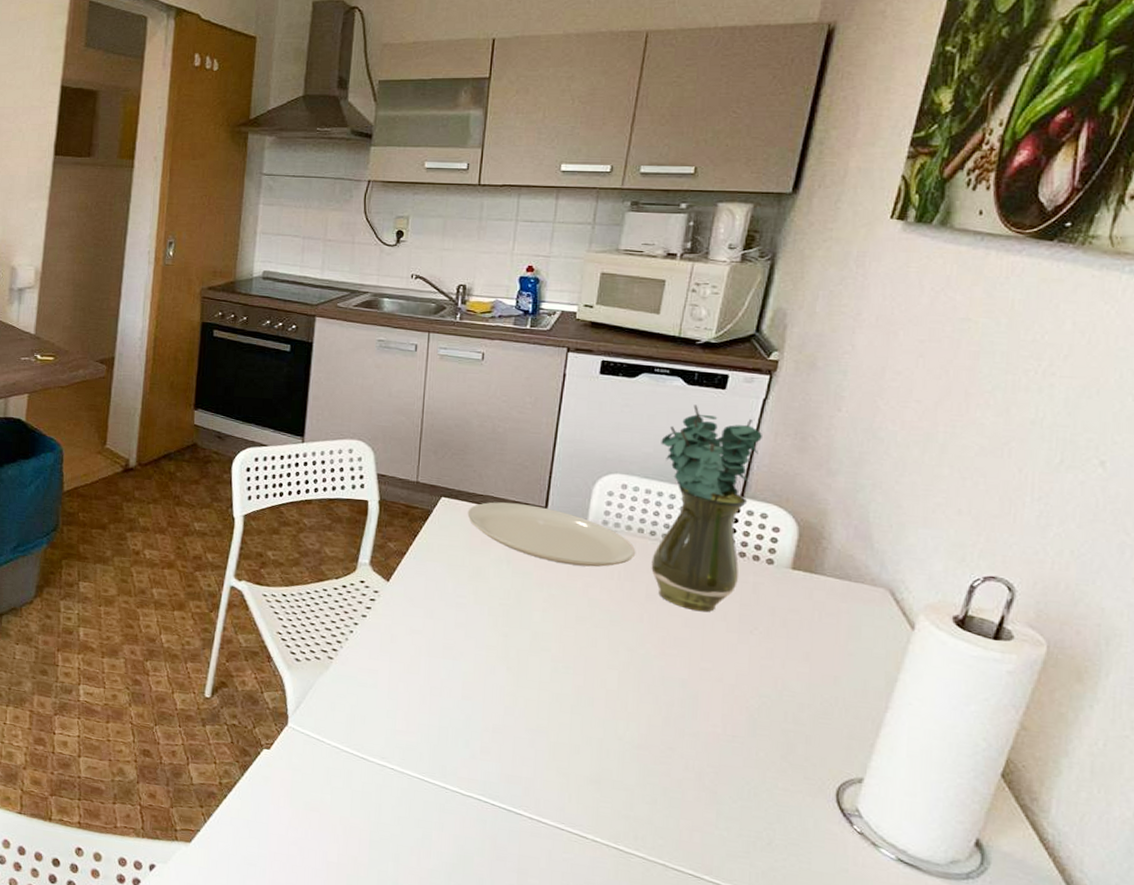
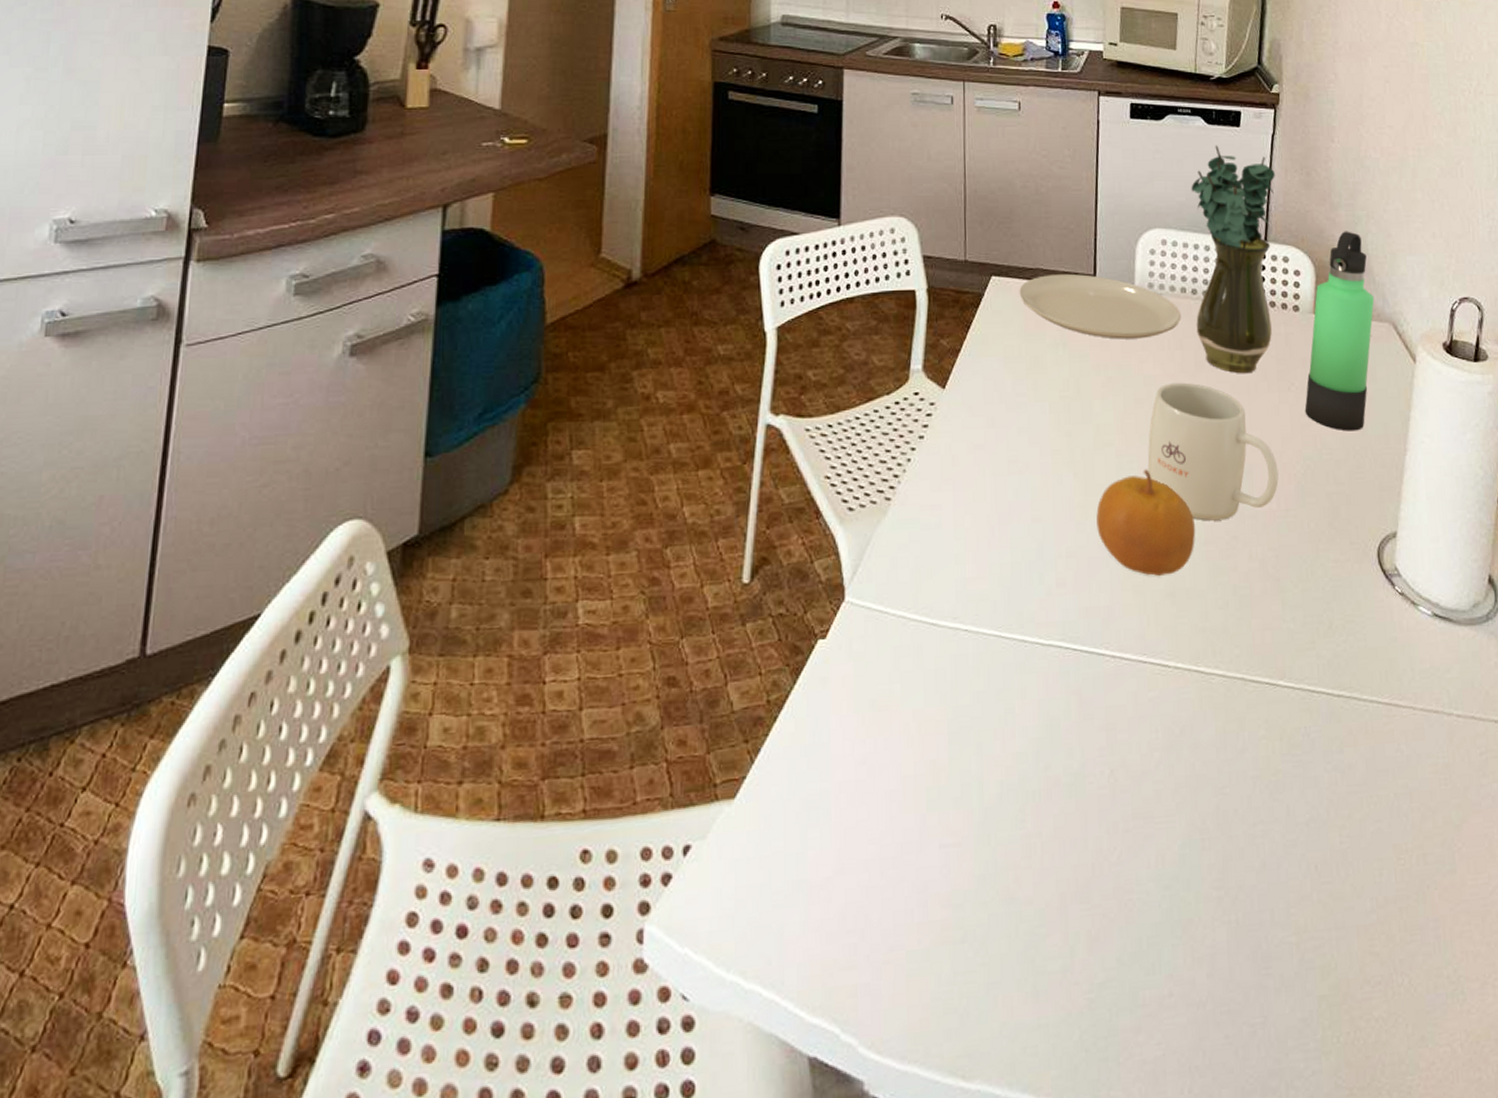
fruit: none [525,676,629,766] -> present [1096,469,1196,576]
mug: none [583,608,728,732] -> present [1147,382,1279,521]
thermos bottle: none [767,496,870,681] -> present [1304,231,1375,431]

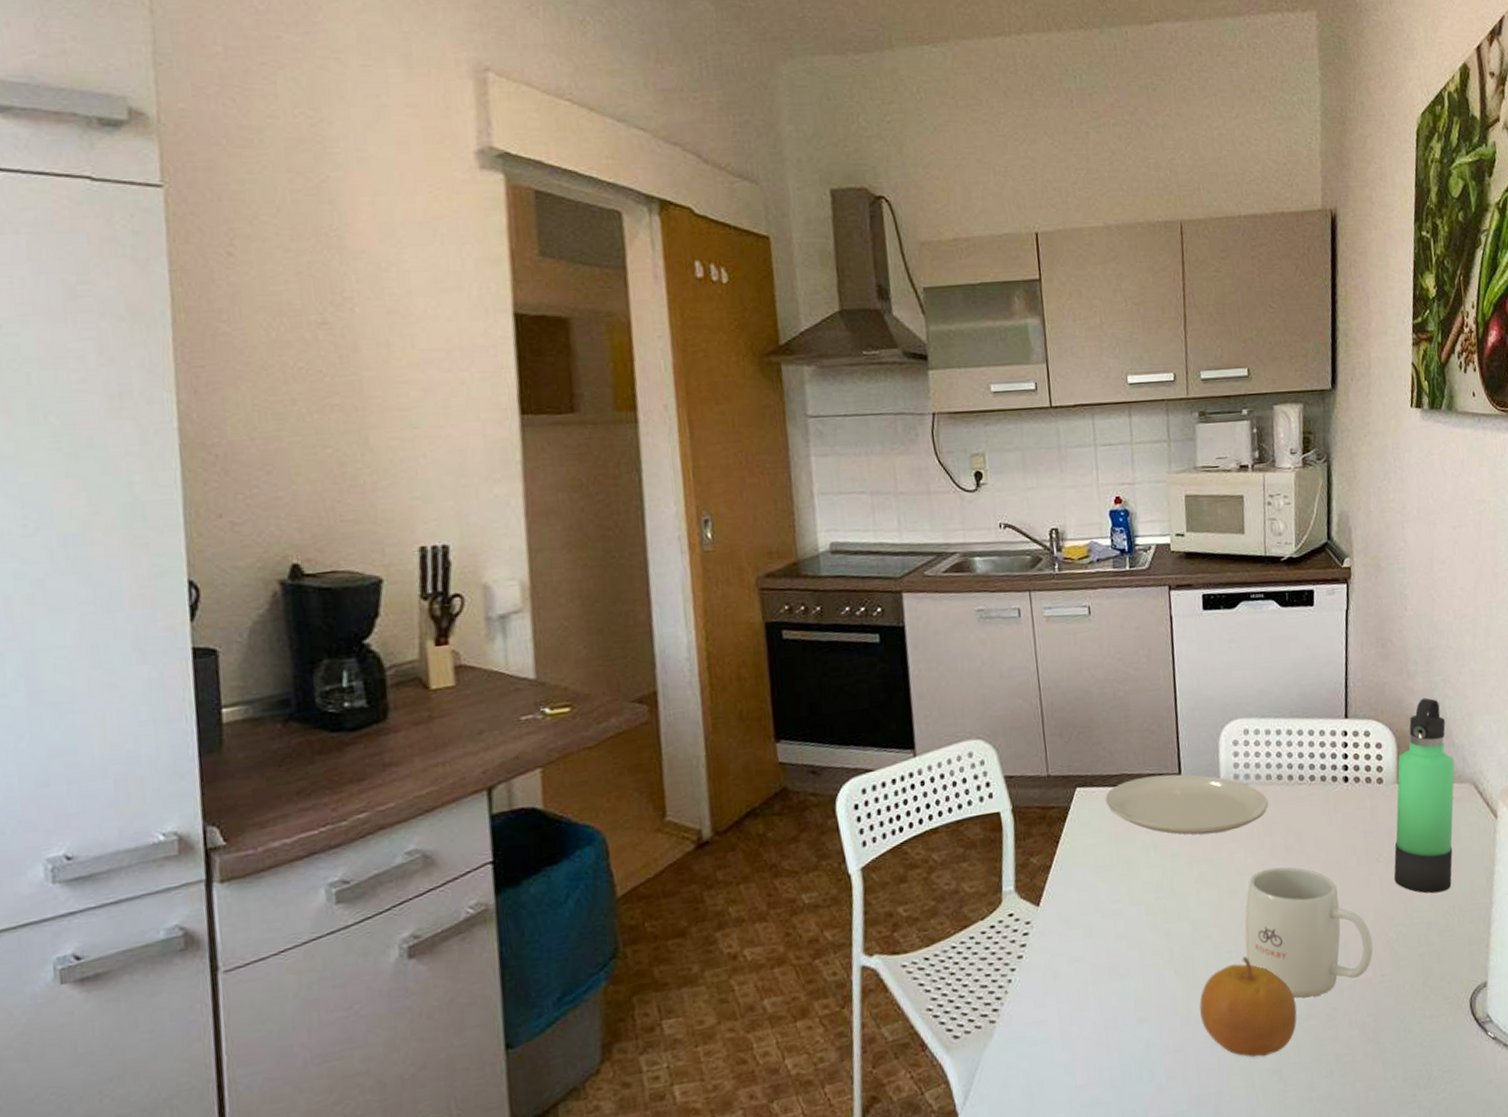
vase: present [1191,145,1275,374] -> none [1269,627,1358,852]

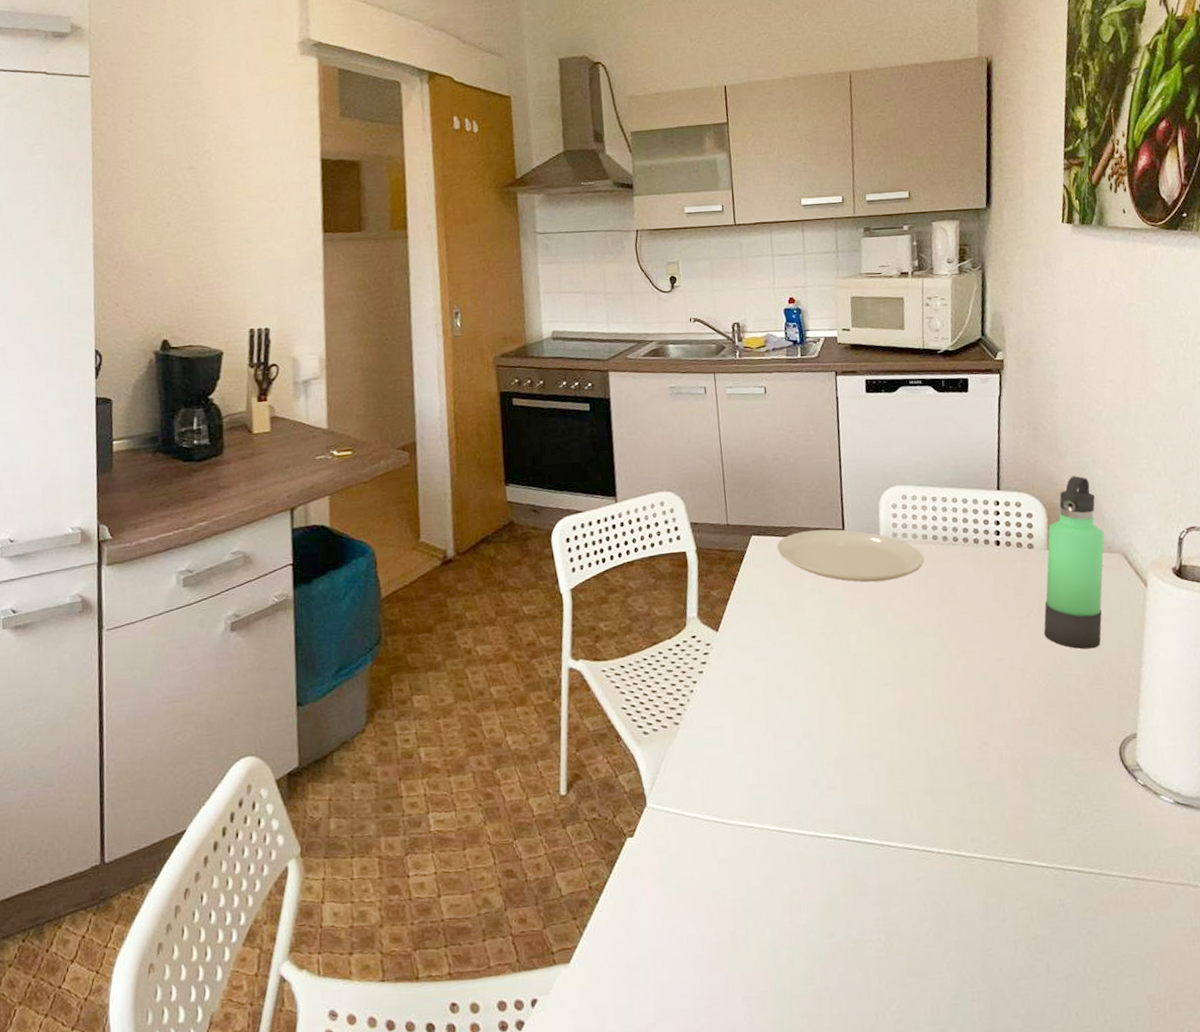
fruit: present [1199,956,1297,1057] -> none [859,689,950,778]
mug: present [1244,867,1373,998] -> none [901,615,1023,731]

